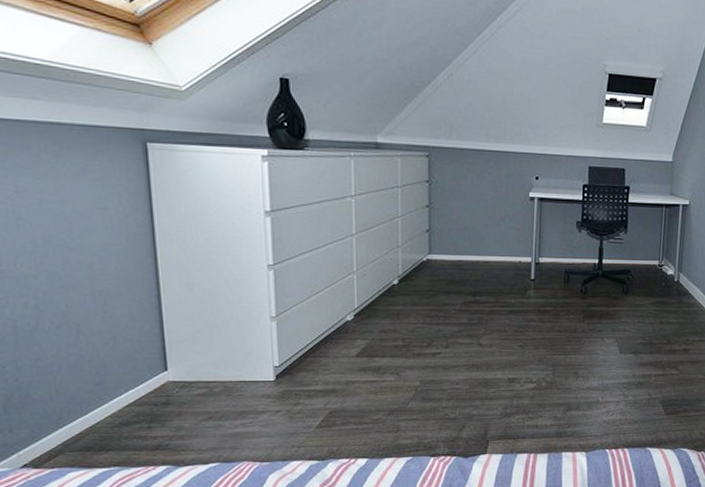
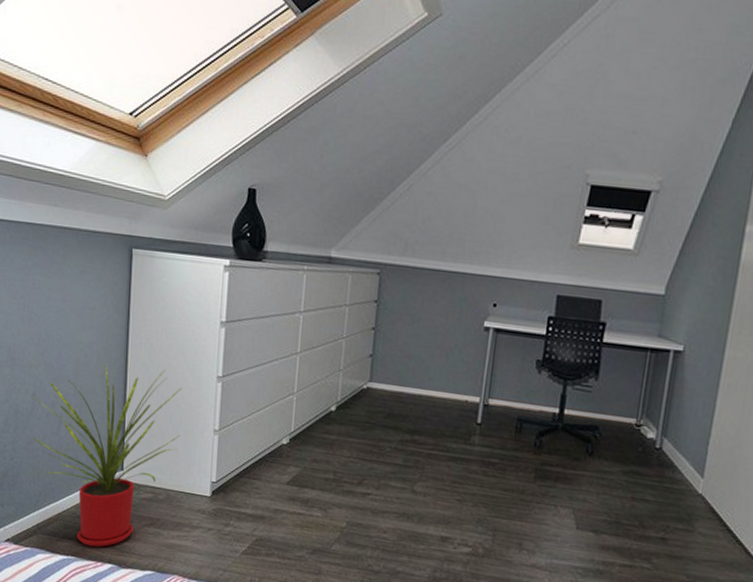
house plant: none [29,264,232,453] -> present [29,364,182,547]

